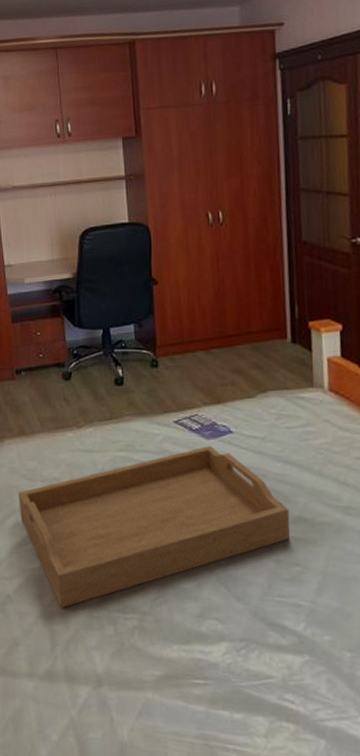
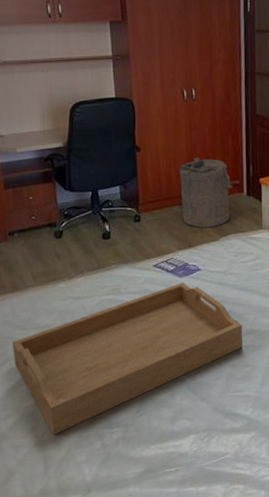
laundry hamper: none [204,293,282,381] -> present [179,157,240,228]

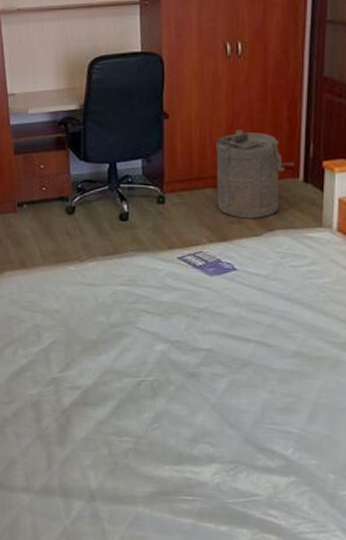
serving tray: present [12,282,243,436] -> none [18,281,287,431]

